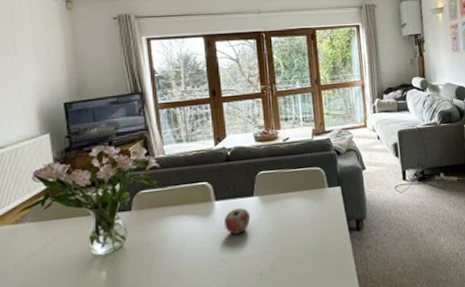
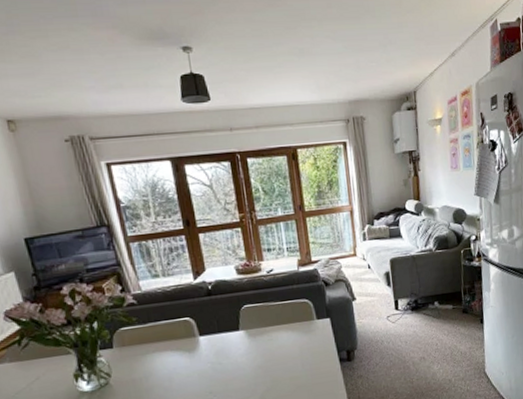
apple: present [224,208,251,235] -> none [210,342,238,369]

